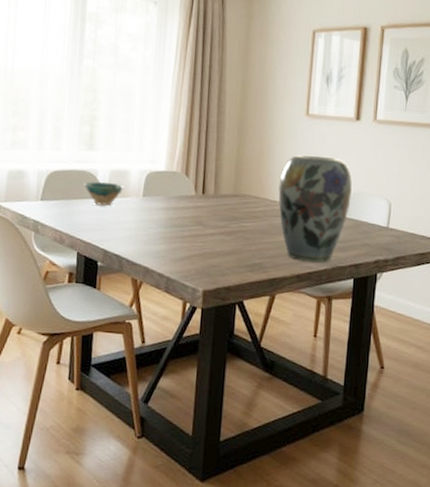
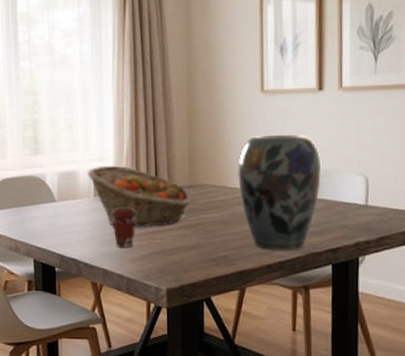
bowl: present [84,181,124,206] -> none [33,185,74,210]
fruit basket: none [138,168,235,231] -> present [87,165,192,228]
coffee cup: none [157,210,183,249] -> present [111,208,137,248]

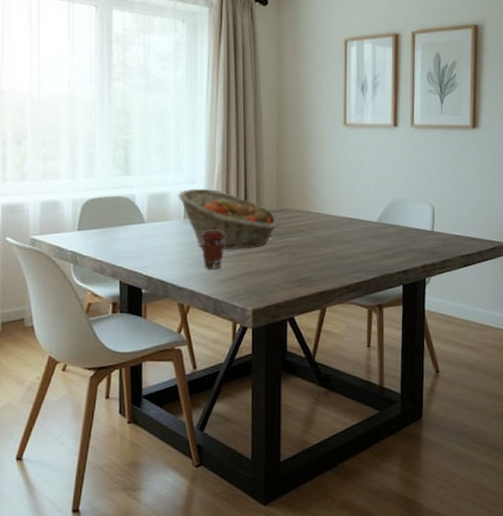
vase: present [238,134,322,250] -> none [322,164,396,272]

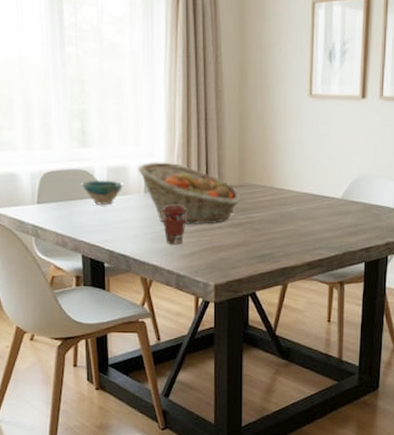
bowl: none [122,206,164,231] -> present [81,180,124,205]

